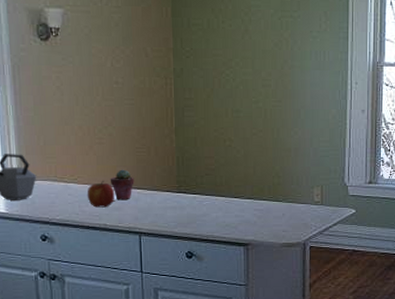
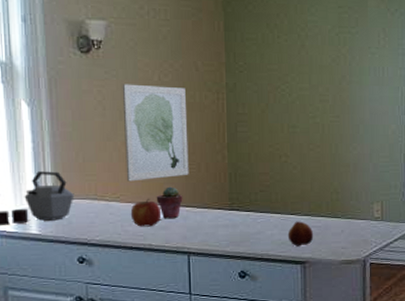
wall art: none [78,70,140,164] -> present [122,84,189,181]
fruit: none [231,204,256,229] -> present [287,221,314,247]

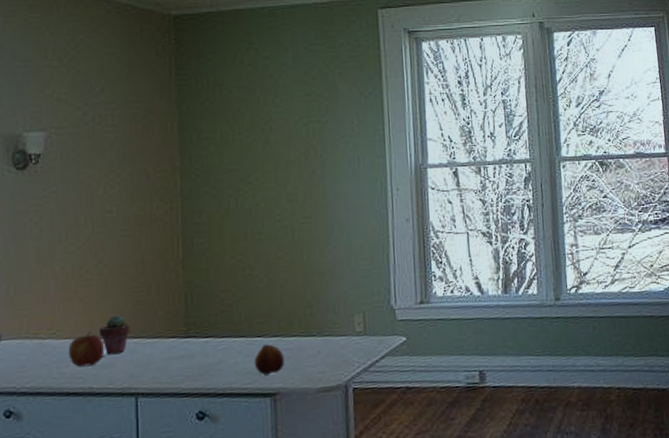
wall art: present [122,84,189,181] -> none [62,199,138,314]

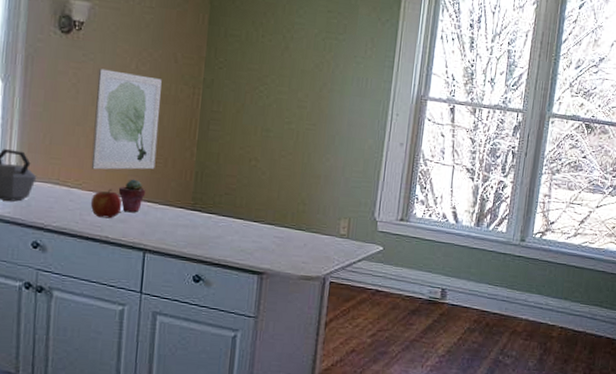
wall art: none [62,199,138,314] -> present [91,68,162,170]
fruit: present [254,344,285,376] -> none [247,229,275,256]

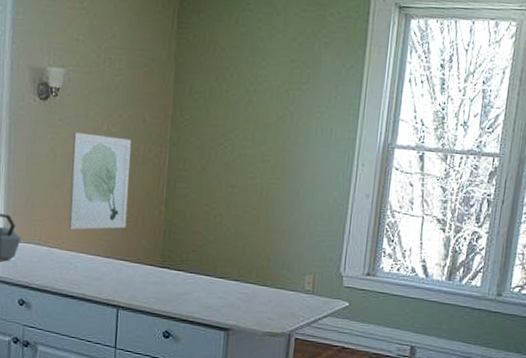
apple: present [90,188,123,219] -> none [68,248,97,277]
potted succulent: present [118,179,146,213] -> none [93,238,118,271]

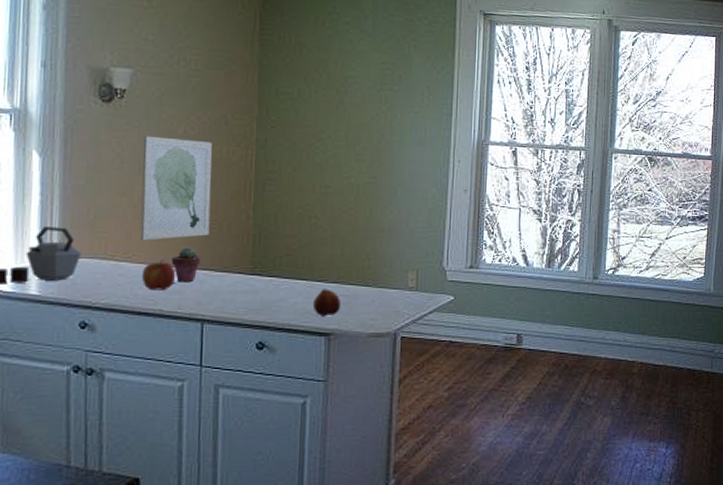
apple: none [68,248,97,277] -> present [141,259,176,291]
potted succulent: none [93,238,118,271] -> present [171,247,201,283]
fruit: none [214,285,241,312] -> present [312,289,341,317]

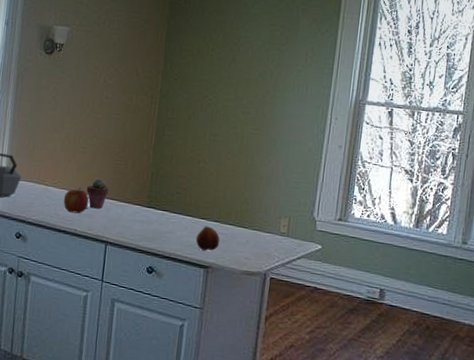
wall art: present [140,136,212,241] -> none [65,83,125,171]

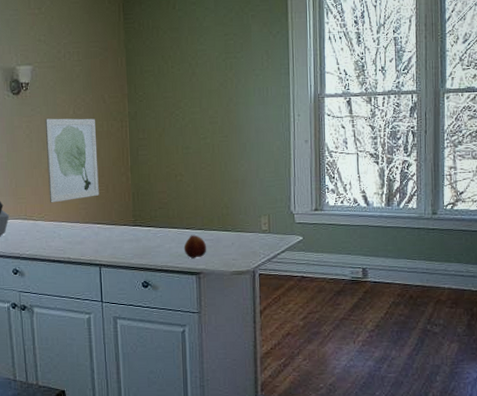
apple: present [63,187,90,214] -> none [52,217,78,243]
wall art: none [65,83,125,171] -> present [45,118,99,203]
potted succulent: present [86,179,109,209] -> none [73,206,95,235]

